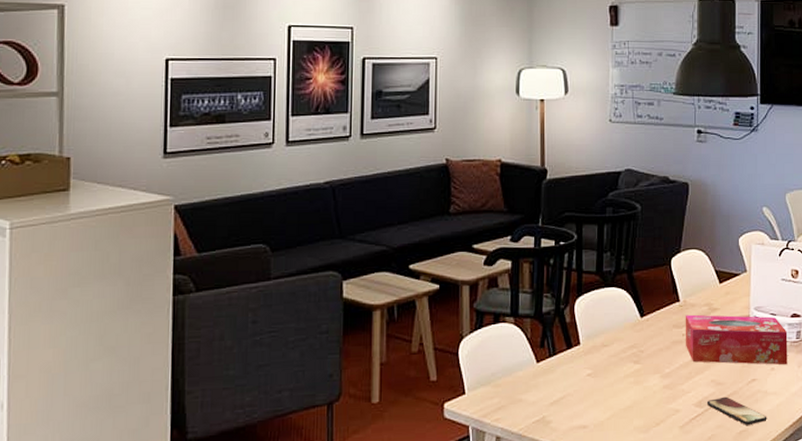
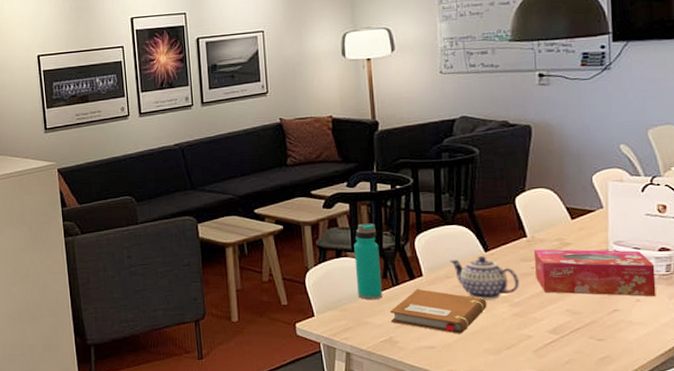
water bottle: none [512,283,539,374] -> present [354,223,382,300]
notebook: none [545,359,640,411] -> present [391,288,487,334]
teapot: none [607,322,671,371] -> present [449,256,520,300]
smartphone: present [706,396,767,425] -> none [562,325,634,352]

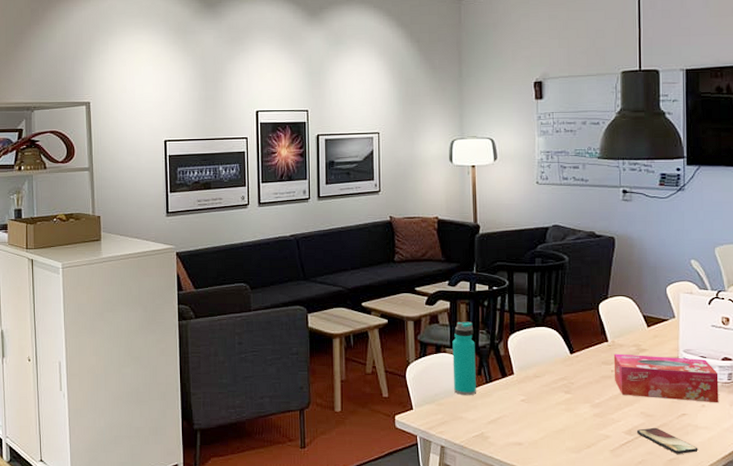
notebook: present [391,288,487,334] -> none [483,386,571,432]
teapot: present [449,256,520,300] -> none [538,358,601,400]
smartphone: none [562,325,634,352] -> present [636,427,698,454]

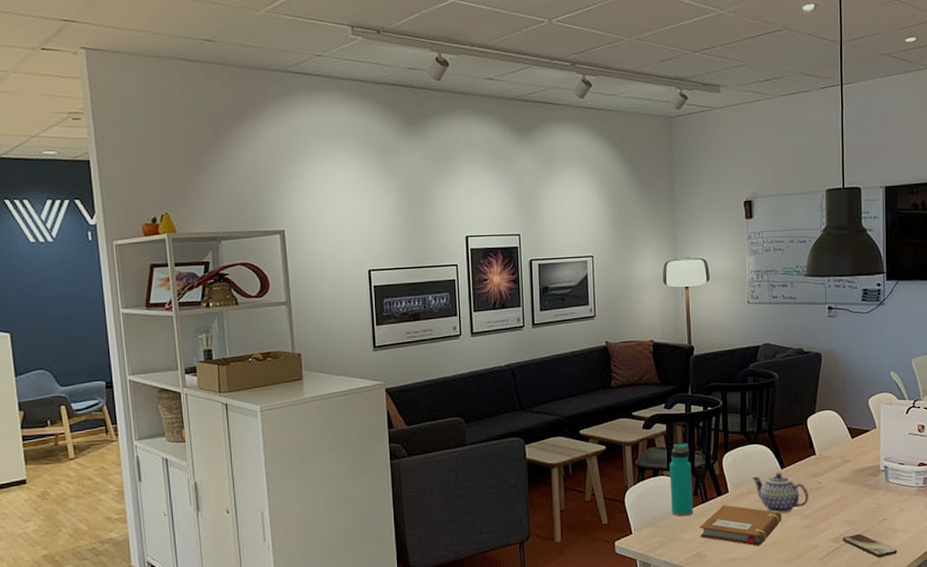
notebook: none [483,386,571,432] -> present [700,504,782,546]
teapot: none [538,358,601,400] -> present [751,473,810,514]
tissue box: present [613,353,719,403] -> none [821,465,916,507]

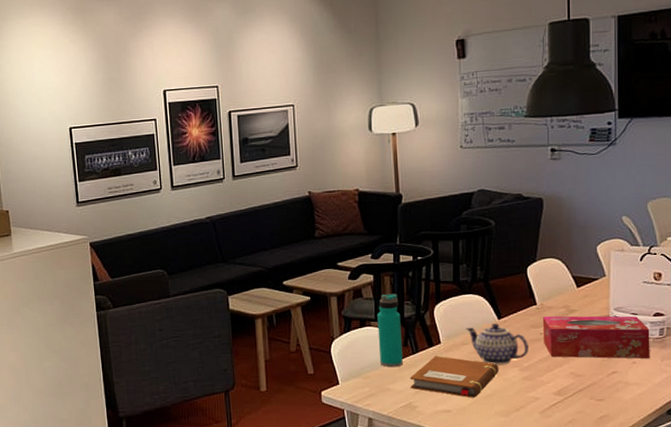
tissue box: none [821,465,916,507] -> present [542,316,650,359]
smartphone: present [842,533,898,557] -> none [566,386,629,411]

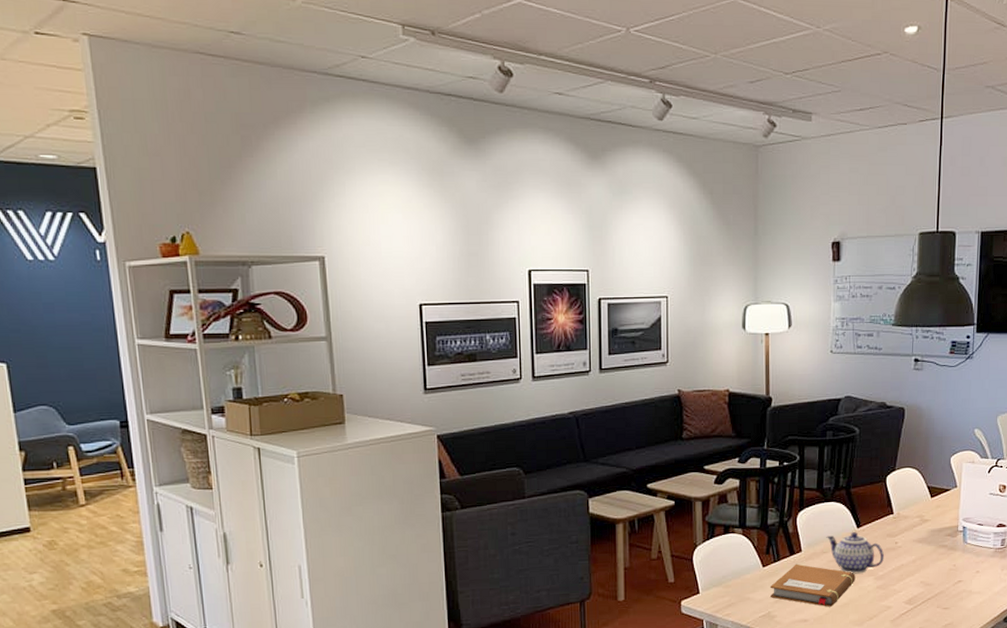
water bottle: present [377,293,403,368] -> none [741,499,764,576]
tissue box: present [542,316,650,359] -> none [897,525,993,569]

